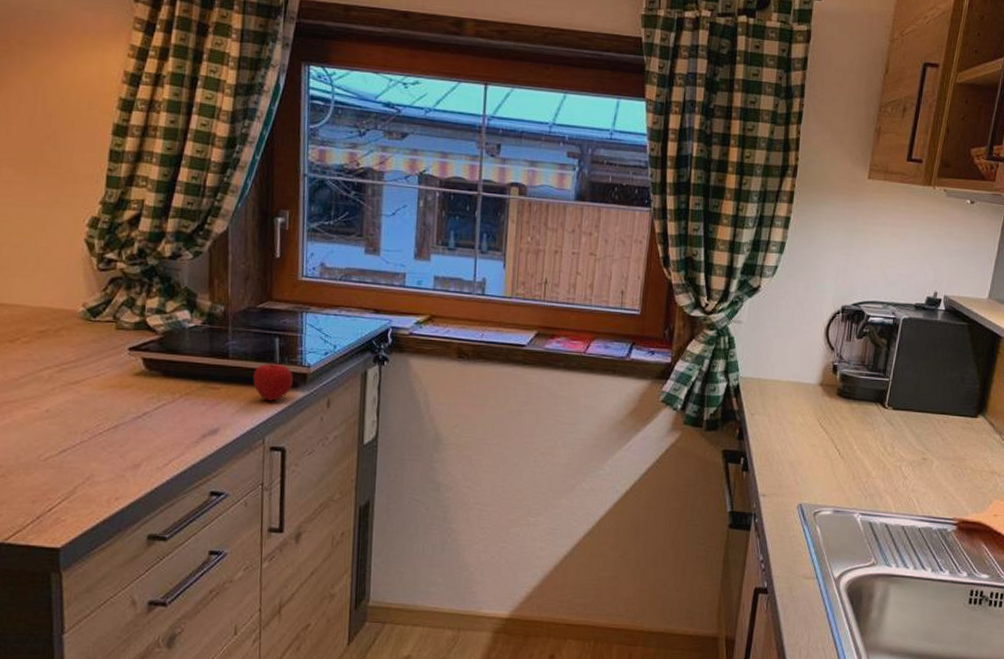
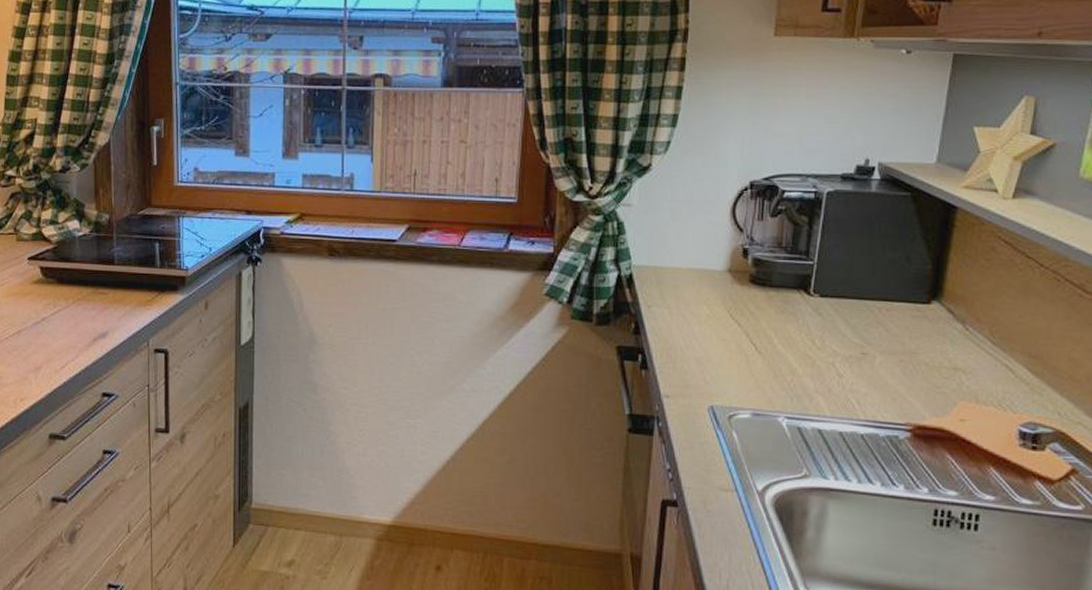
apple: present [253,363,293,401] -> none [137,267,173,304]

